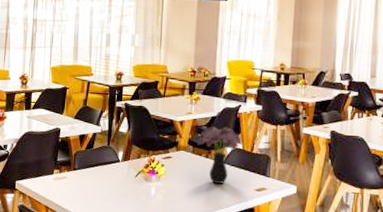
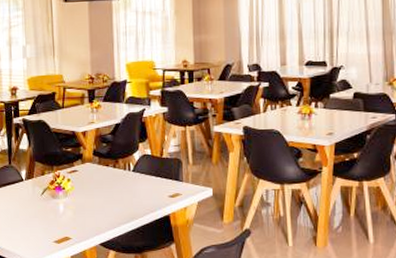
flower arrangement: present [197,126,243,184] -> none [103,133,151,194]

